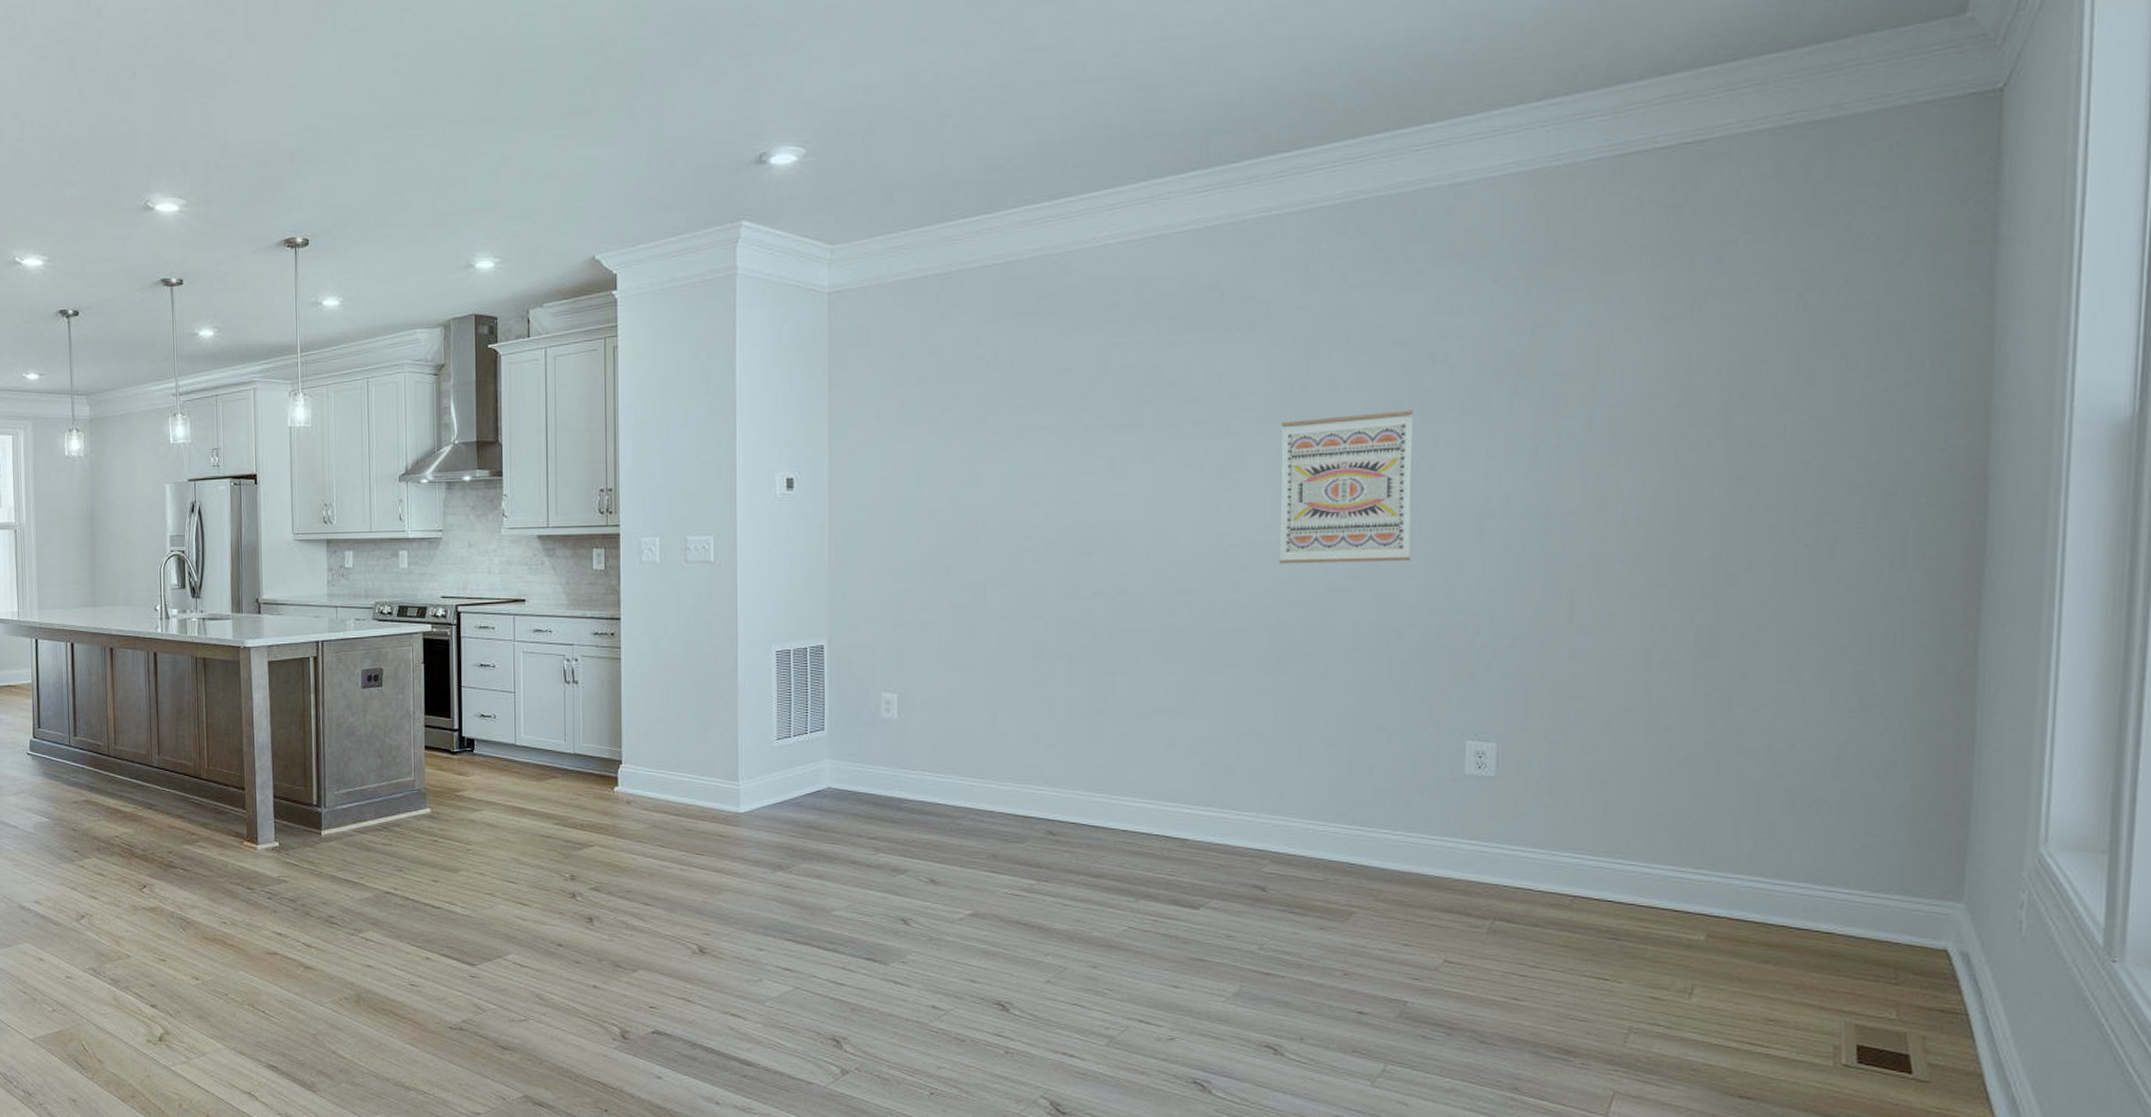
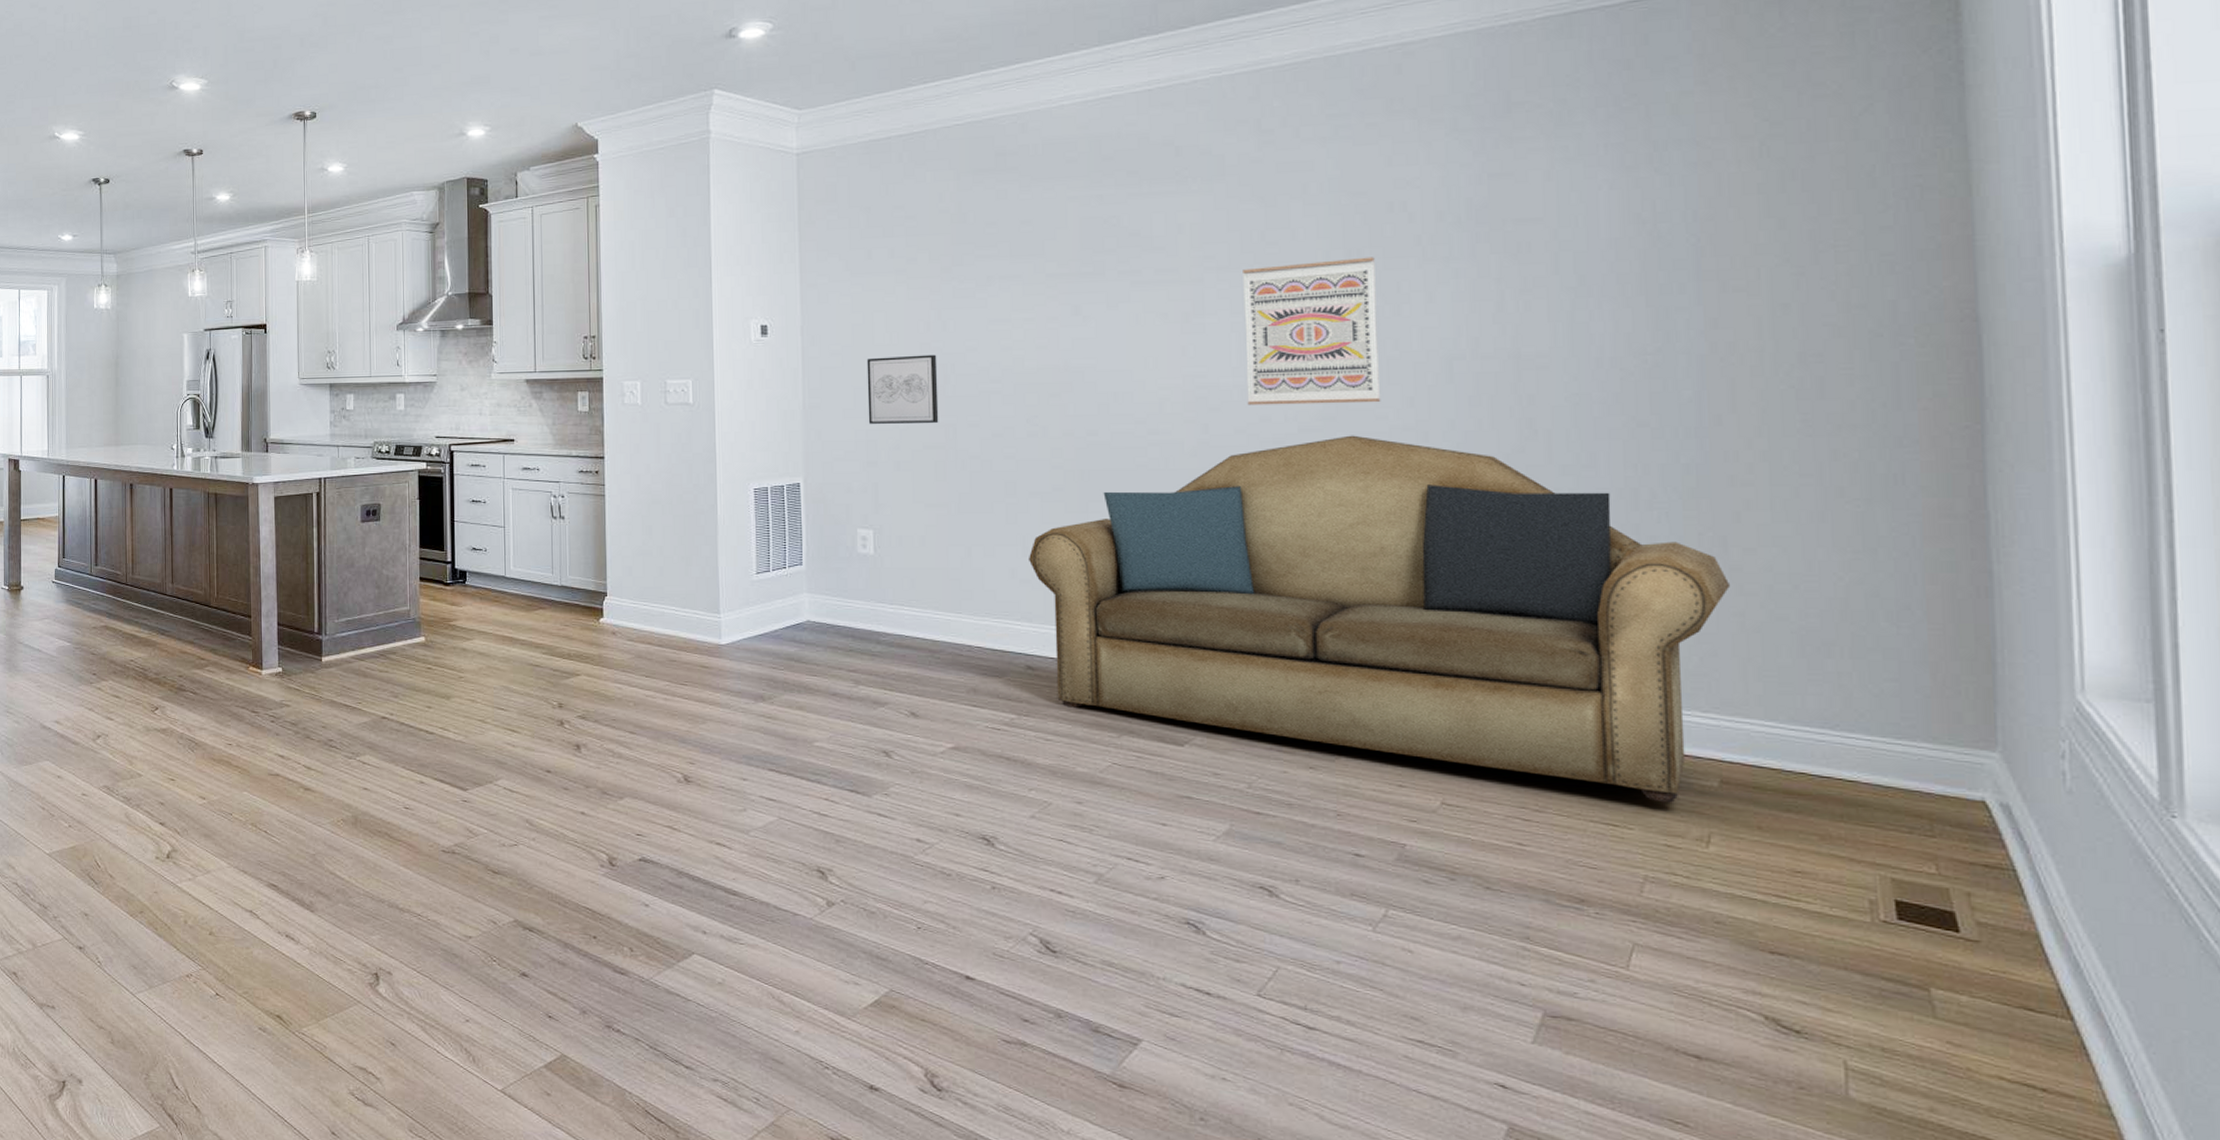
wall art: none [895,510,968,583] -> present [866,354,939,424]
sofa: none [1053,595,1733,957] -> present [1027,435,1731,803]

